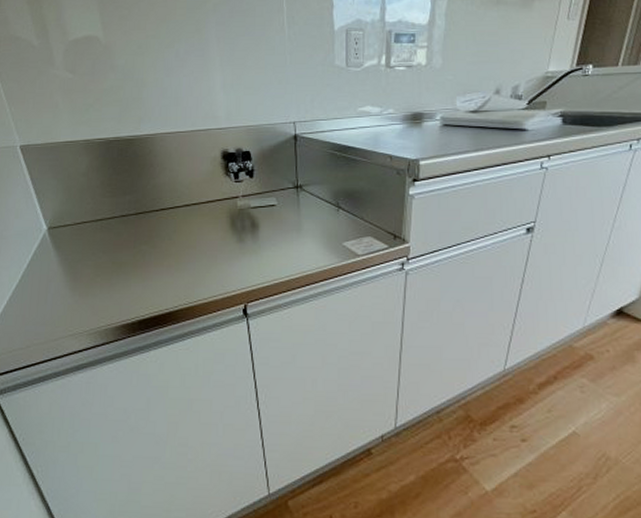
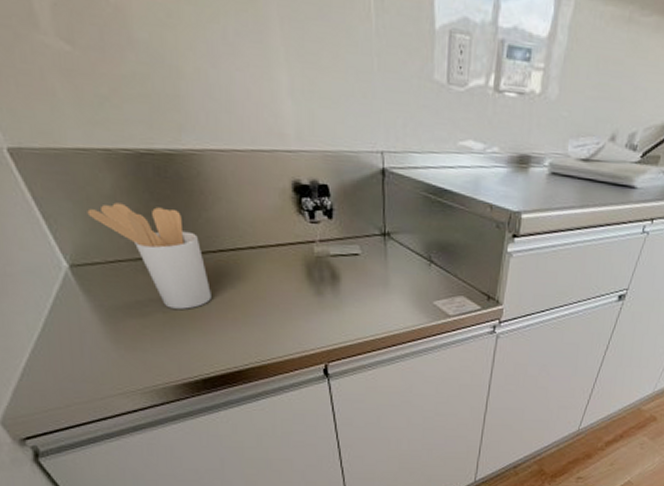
utensil holder: none [66,178,152,259] -> present [87,202,211,309]

